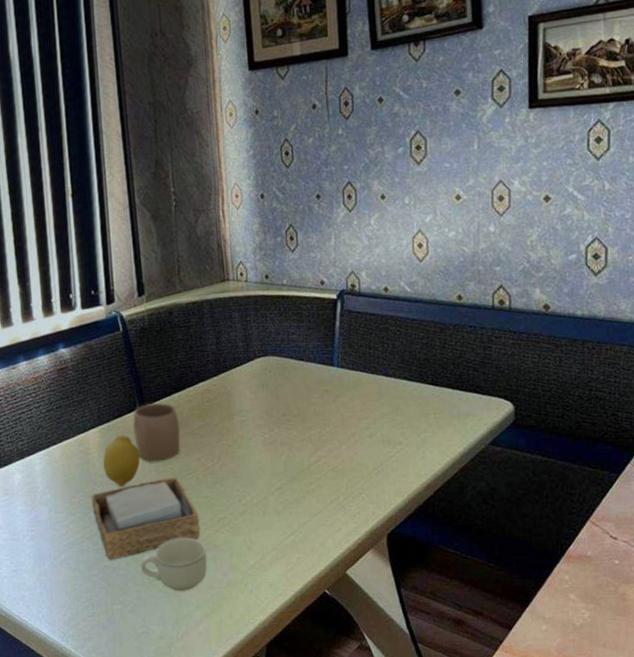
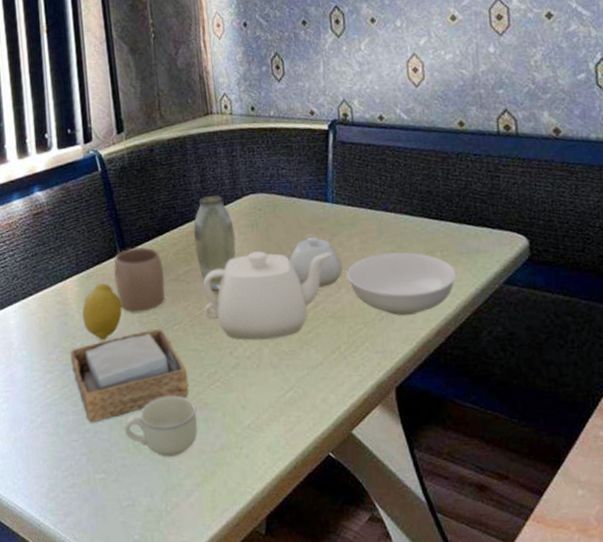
vase: none [208,356,248,444] -> present [193,195,237,290]
teapot: none [216,409,336,491] -> present [203,251,333,341]
sugar bowl: none [295,397,344,444] -> present [288,236,343,288]
bowl: none [348,413,448,471] -> present [346,252,457,316]

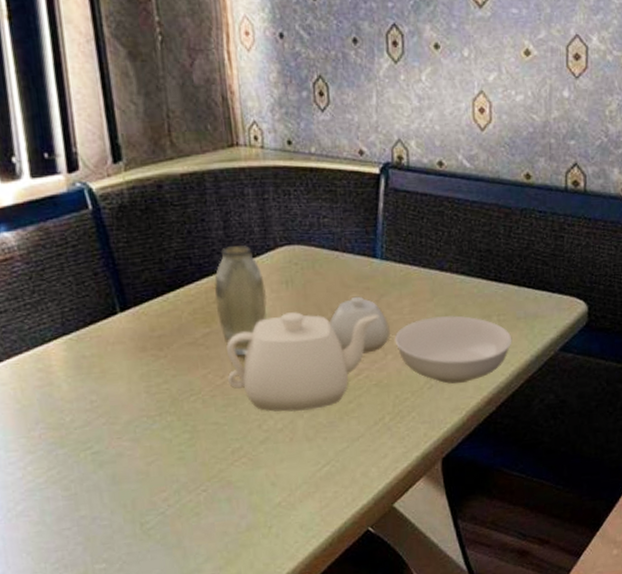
napkin holder: present [70,328,189,423] -> none [57,399,209,509]
fruit: present [82,283,122,340] -> none [72,347,125,414]
mug: present [113,246,165,313] -> none [111,304,179,382]
cup: present [124,395,198,457] -> none [129,474,220,542]

